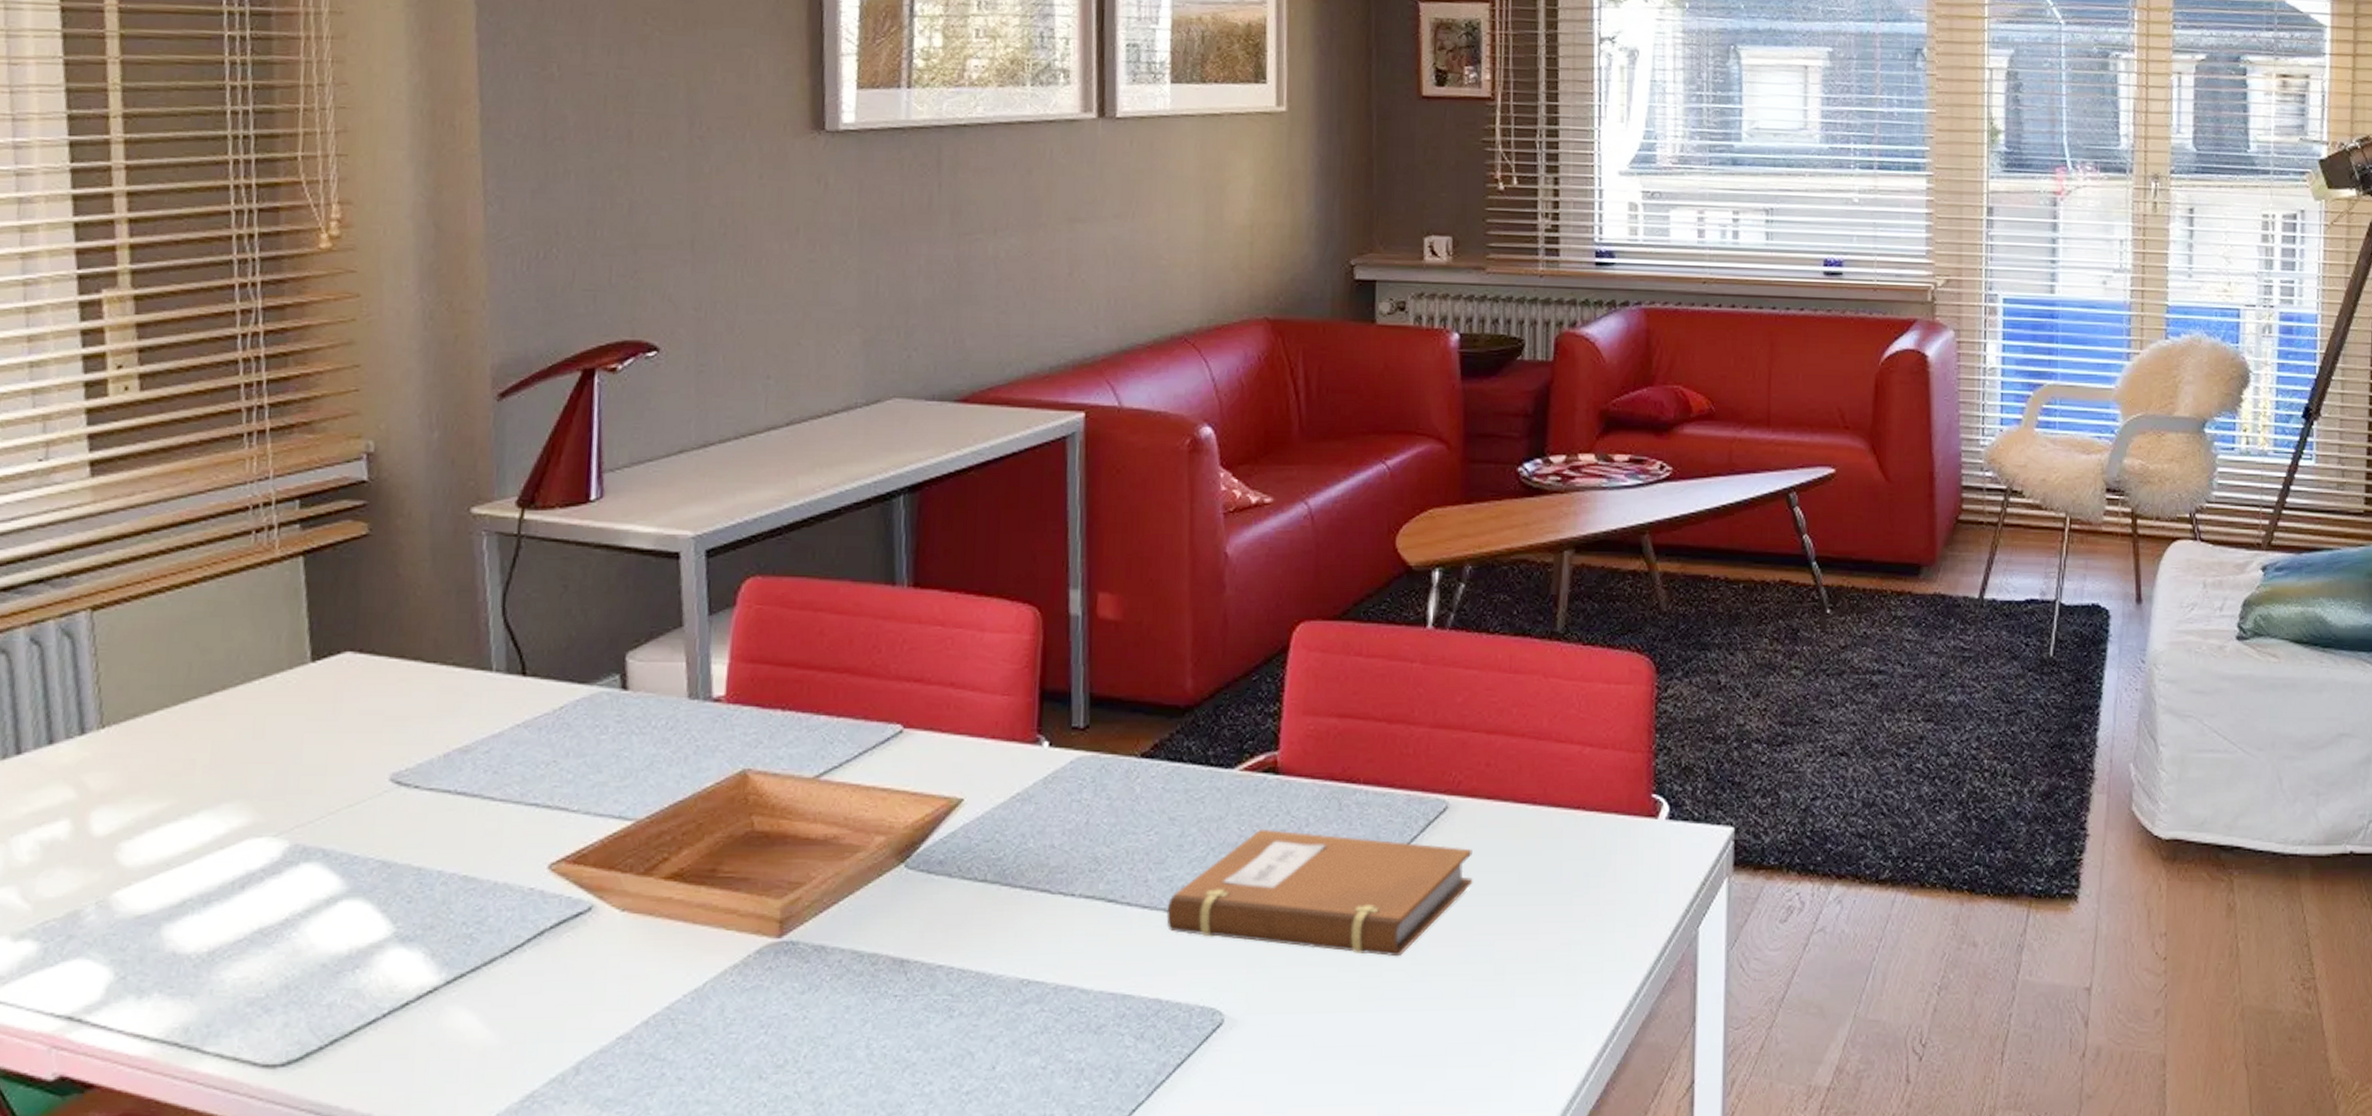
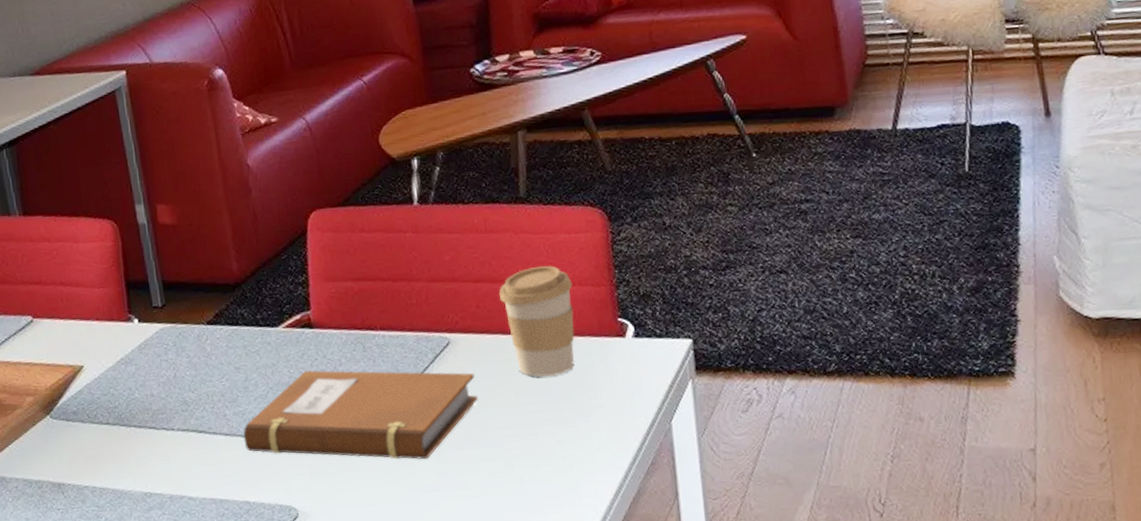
coffee cup: none [1515,720,1604,860] -> present [498,265,575,377]

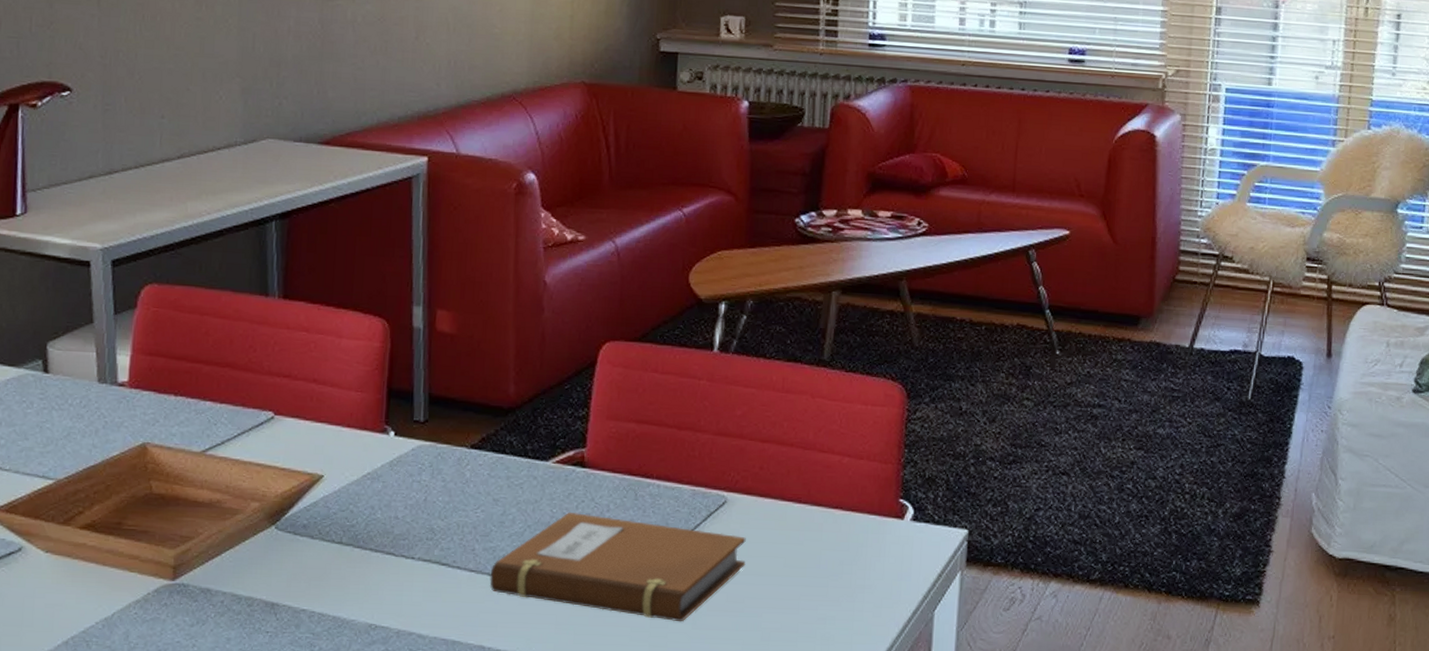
coffee cup: present [498,265,575,377] -> none [785,434,861,550]

